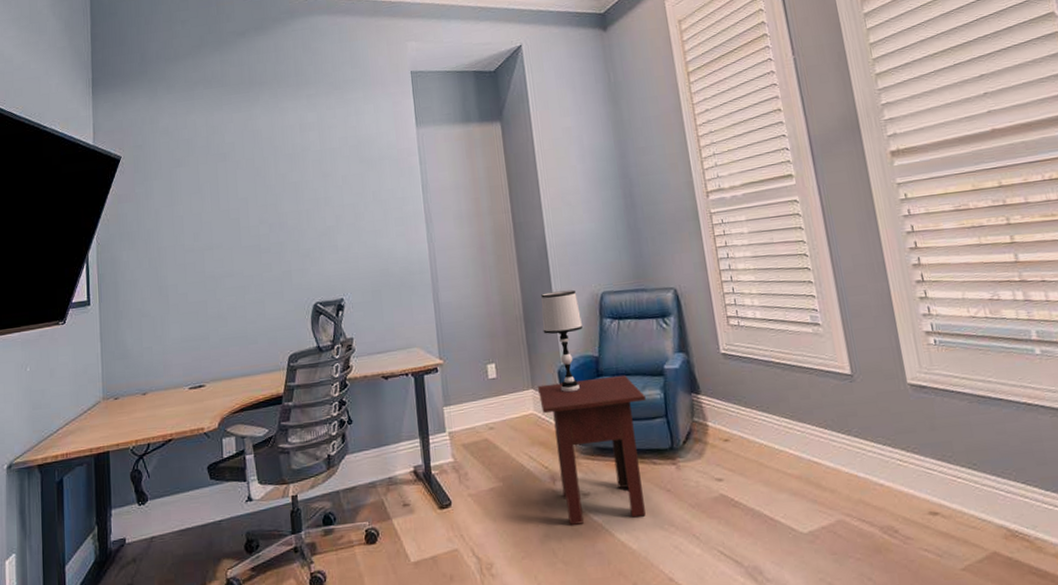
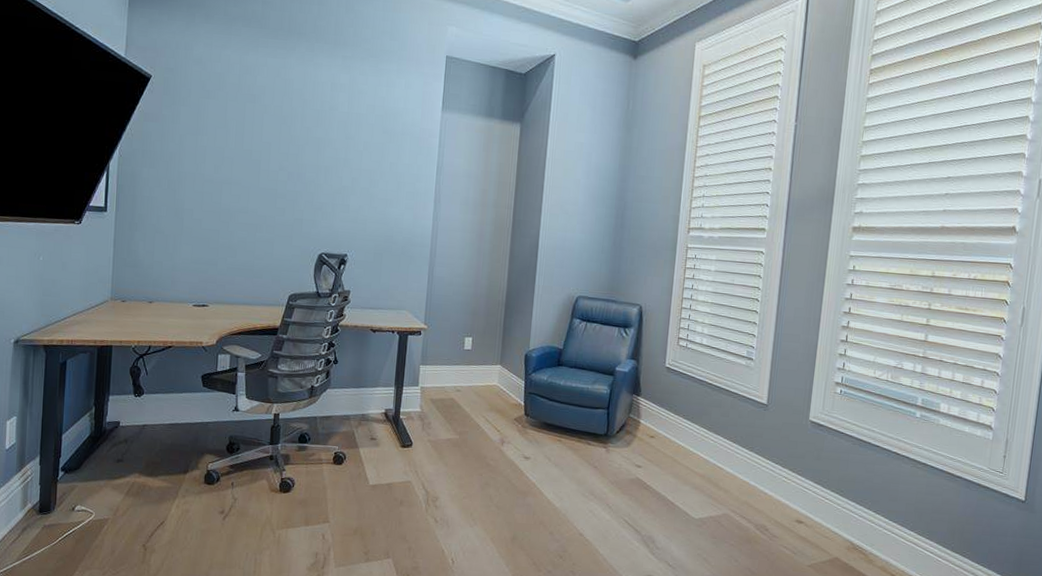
side table: present [538,374,646,525] -> none [504,363,594,483]
table lamp: present [541,290,583,393] -> none [519,286,556,374]

